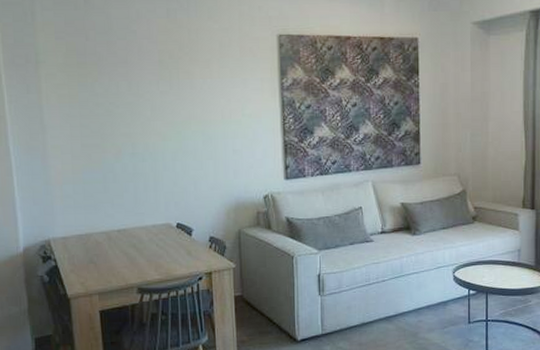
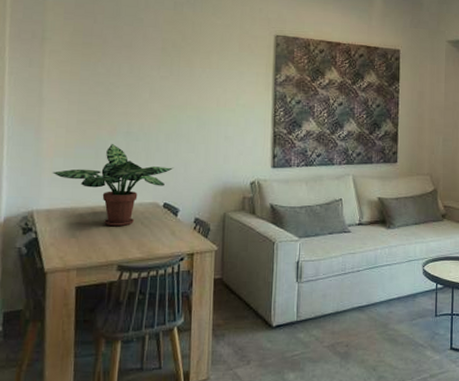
potted plant: none [63,167,184,250] -> present [52,144,174,227]

